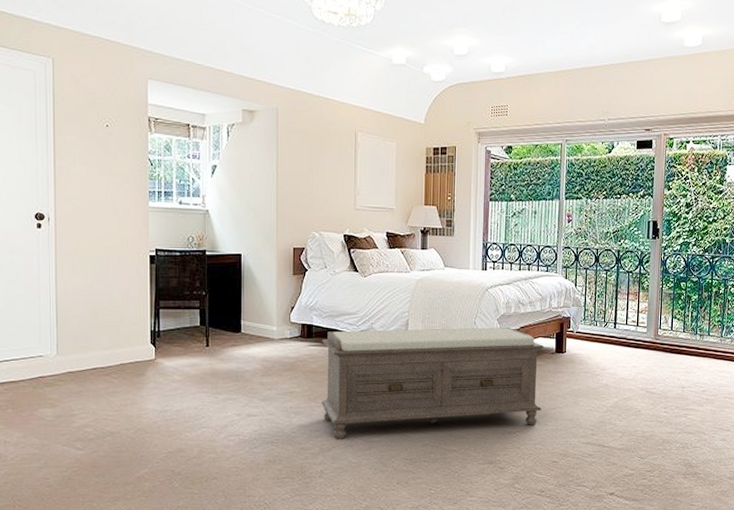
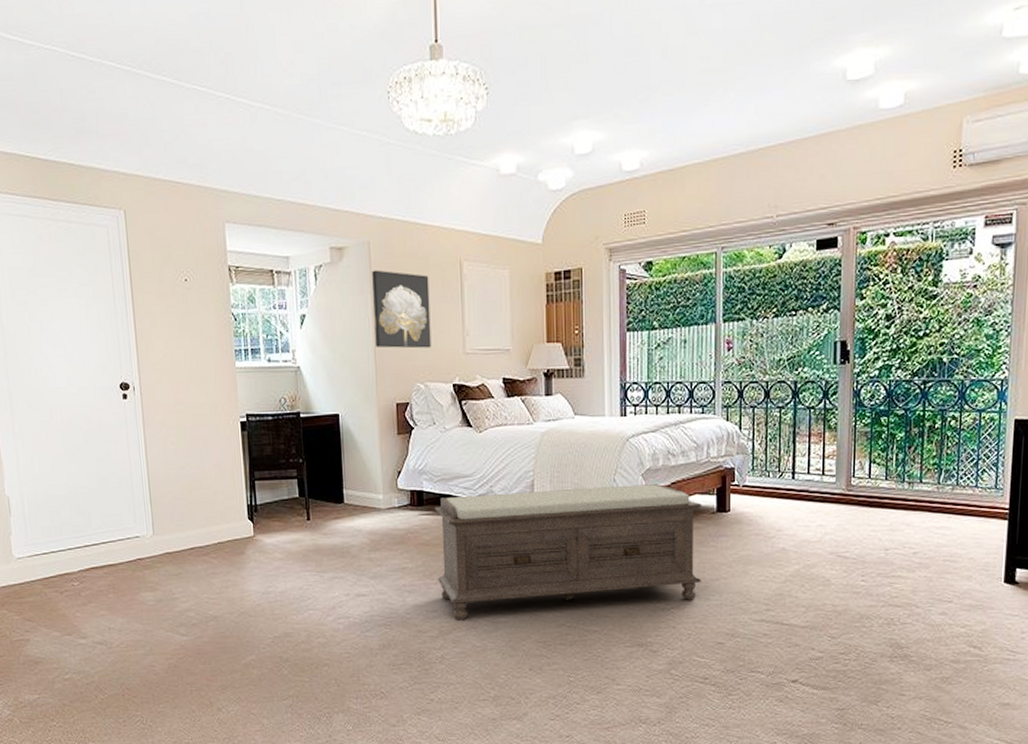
wall art: none [278,132,328,202] -> present [372,270,432,349]

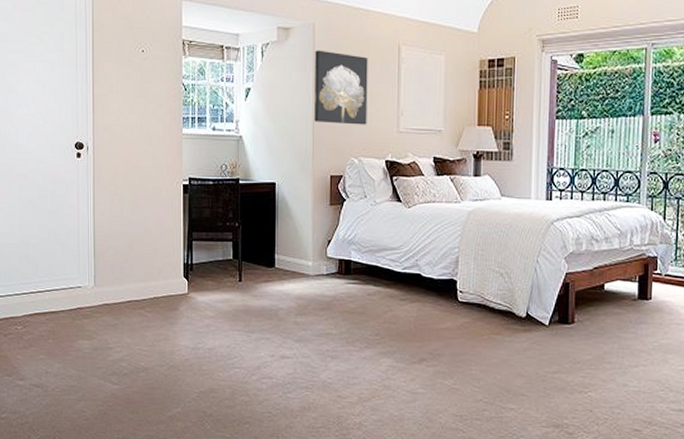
bench: present [435,484,702,620] -> none [360,267,623,389]

